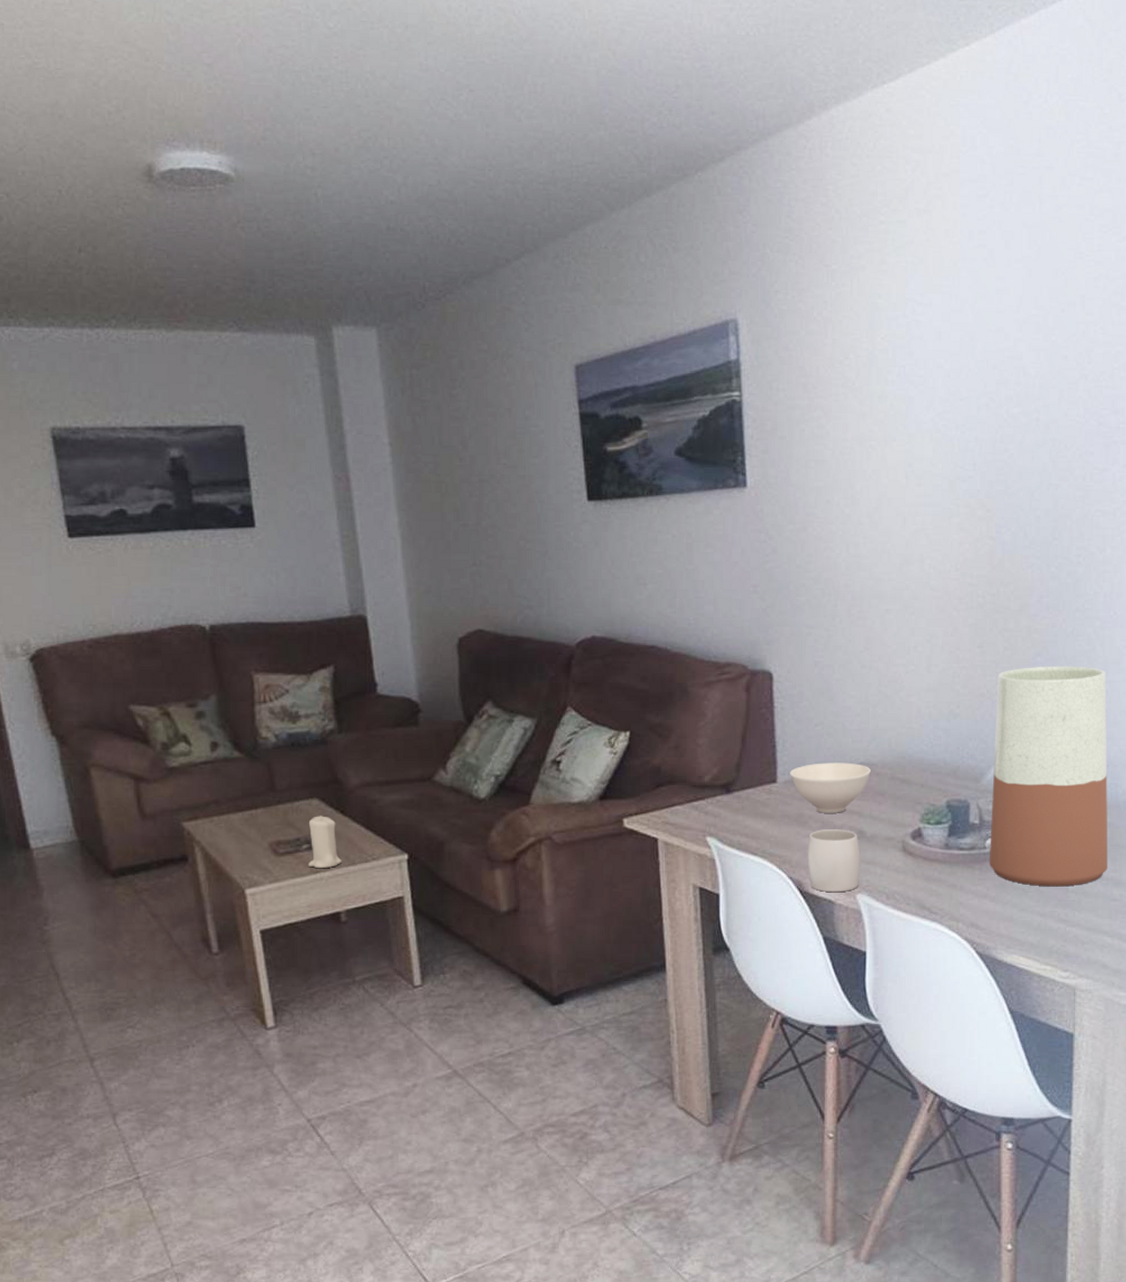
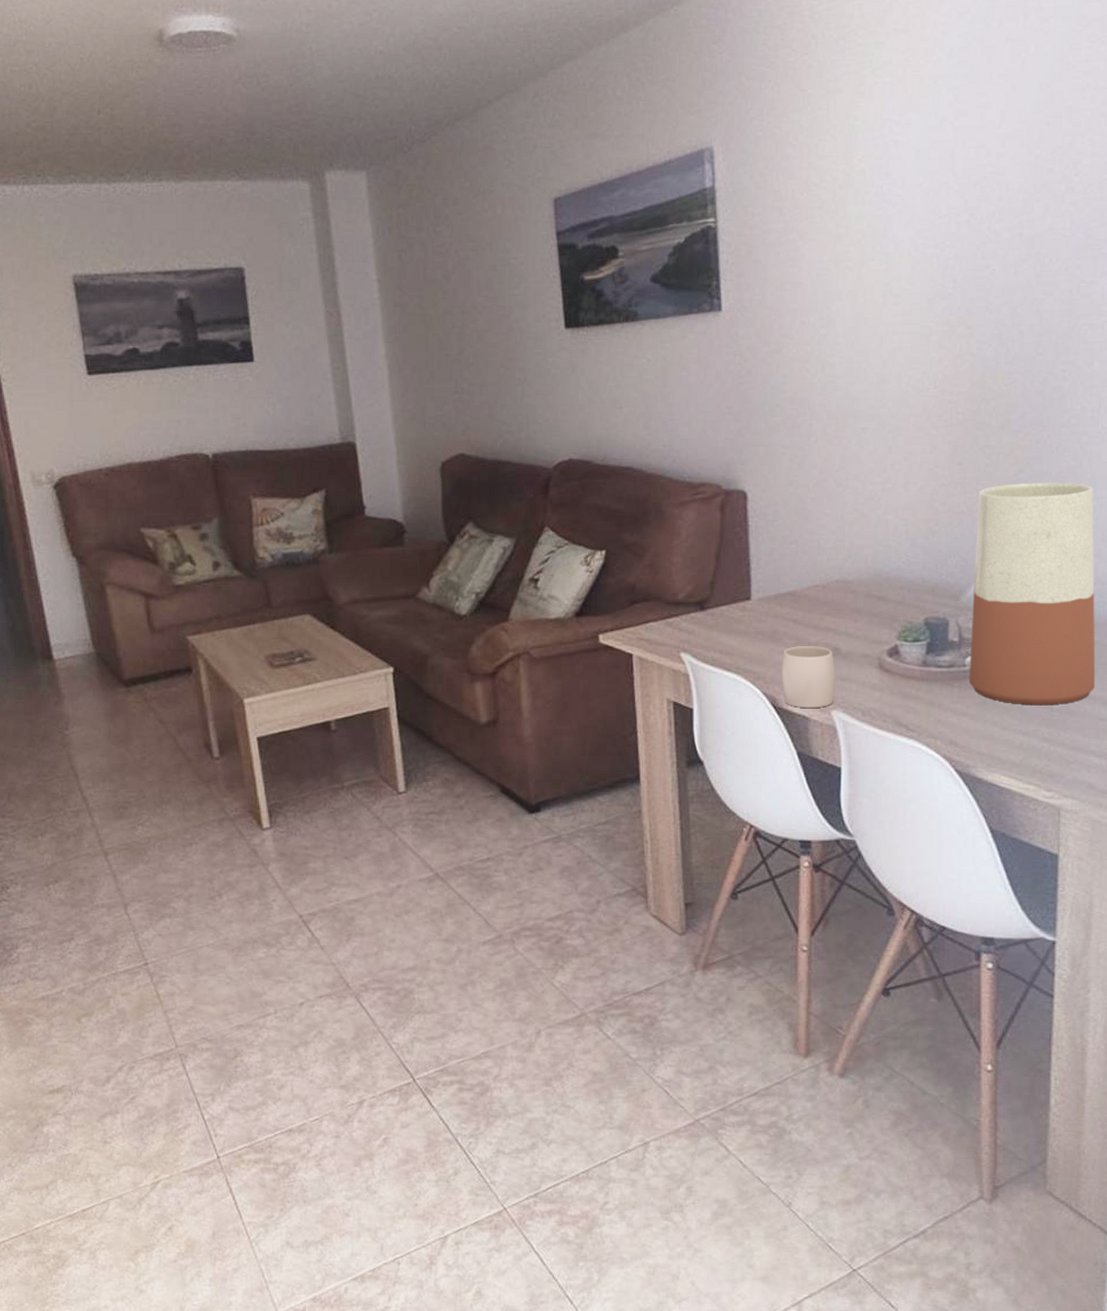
candle: present [307,814,342,869] -> none [300,629,332,681]
bowl: present [790,762,871,813] -> none [764,580,846,630]

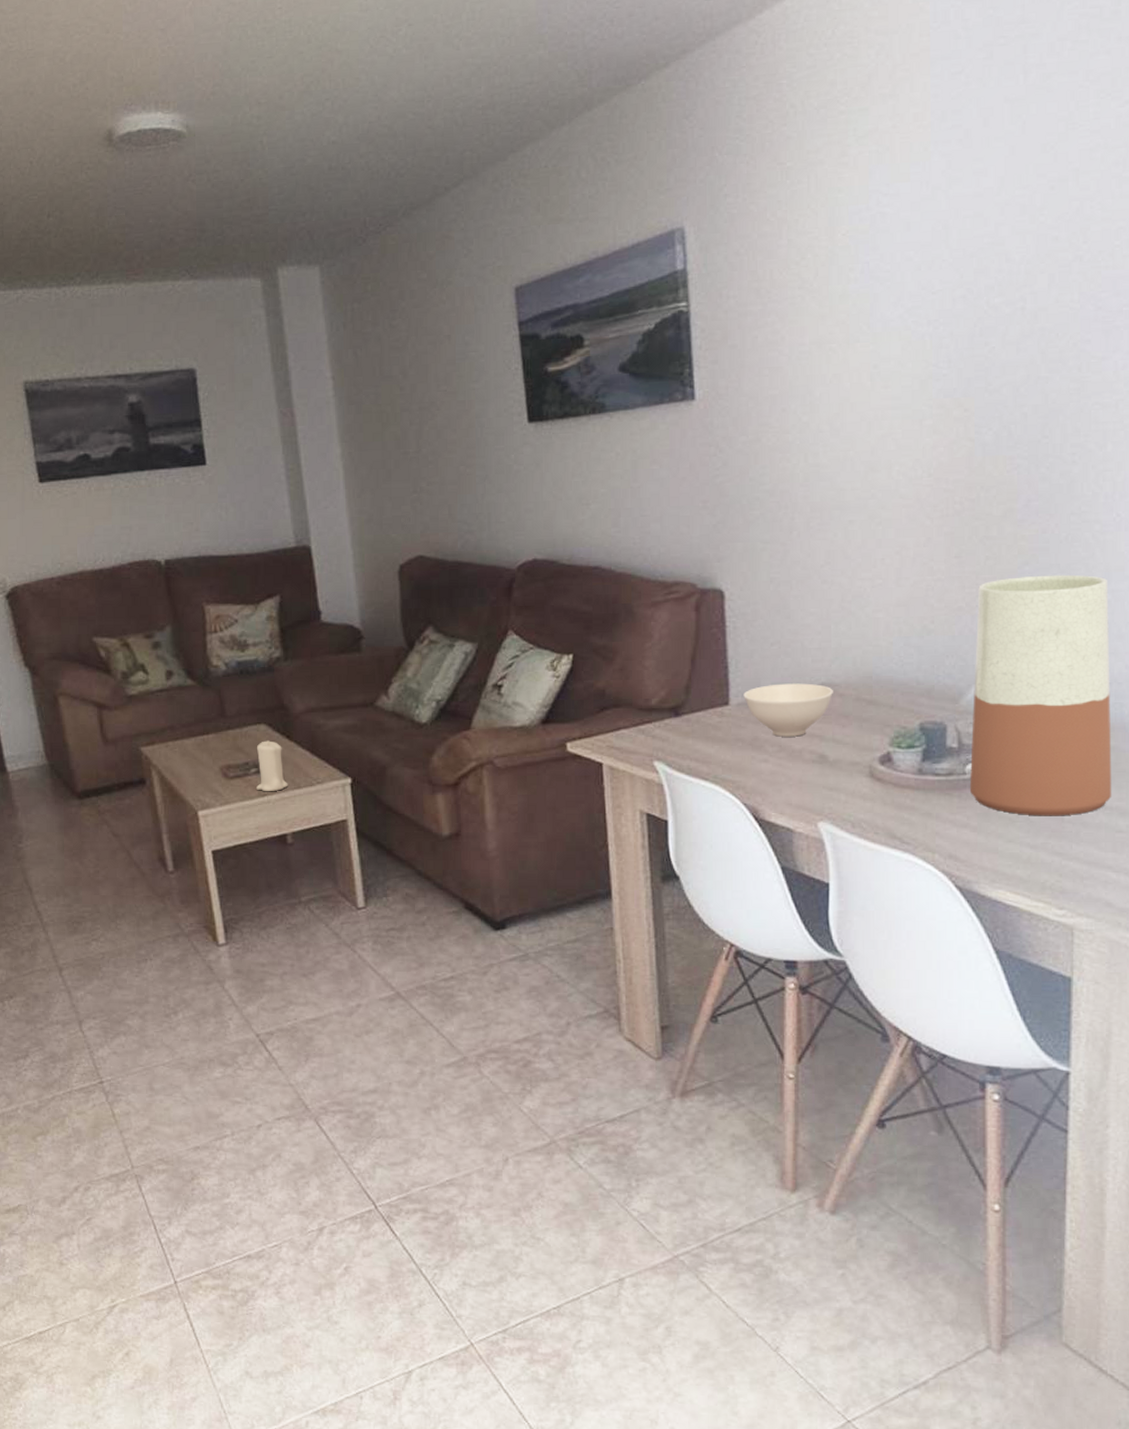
candle: none [300,629,332,681] -> present [255,739,288,792]
bowl: none [764,580,846,630] -> present [744,683,833,737]
mug: present [781,646,836,709] -> none [763,754,822,820]

